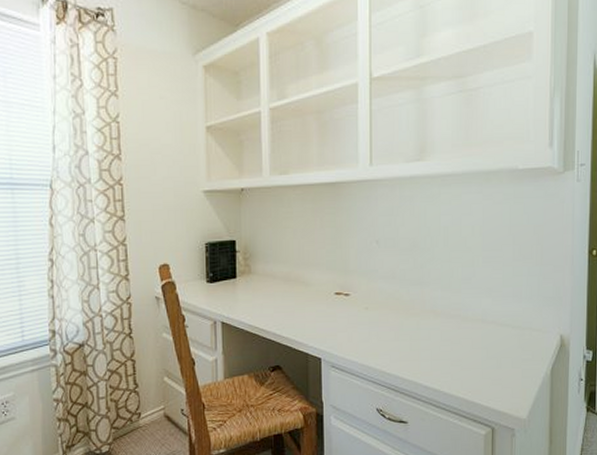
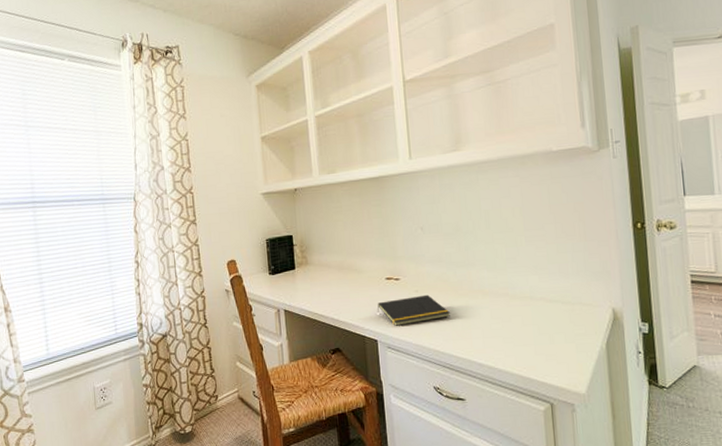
notepad: none [323,312,401,344] -> present [377,294,451,326]

